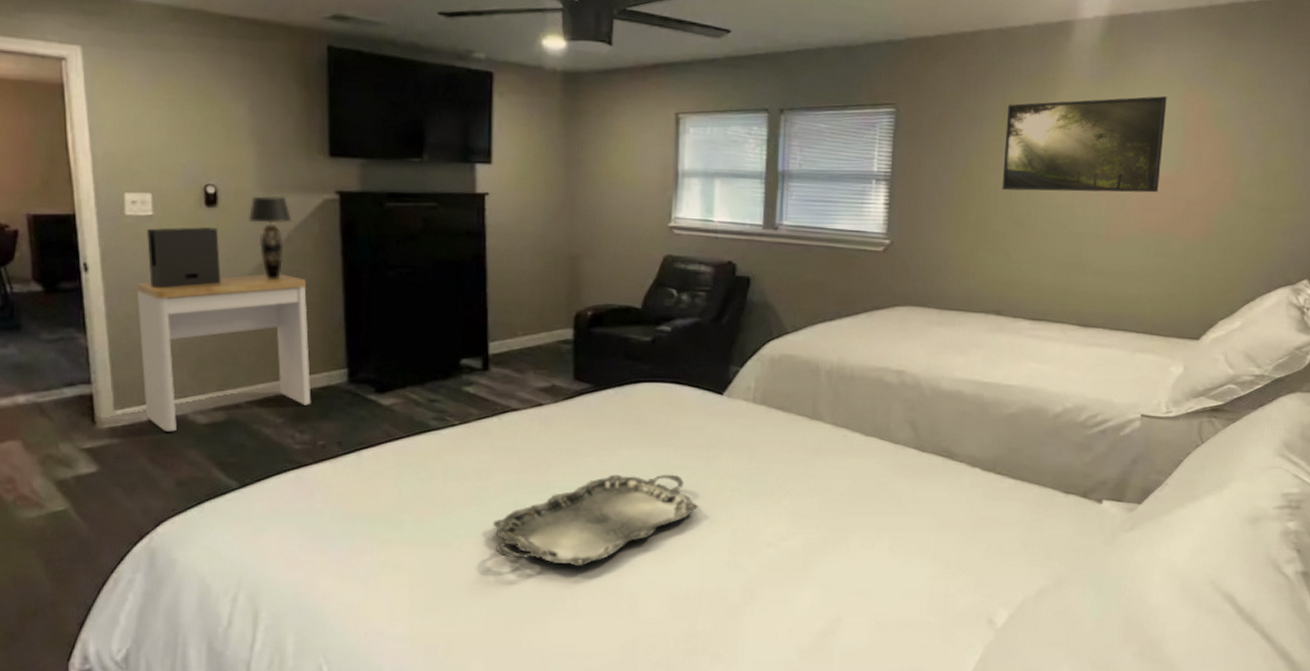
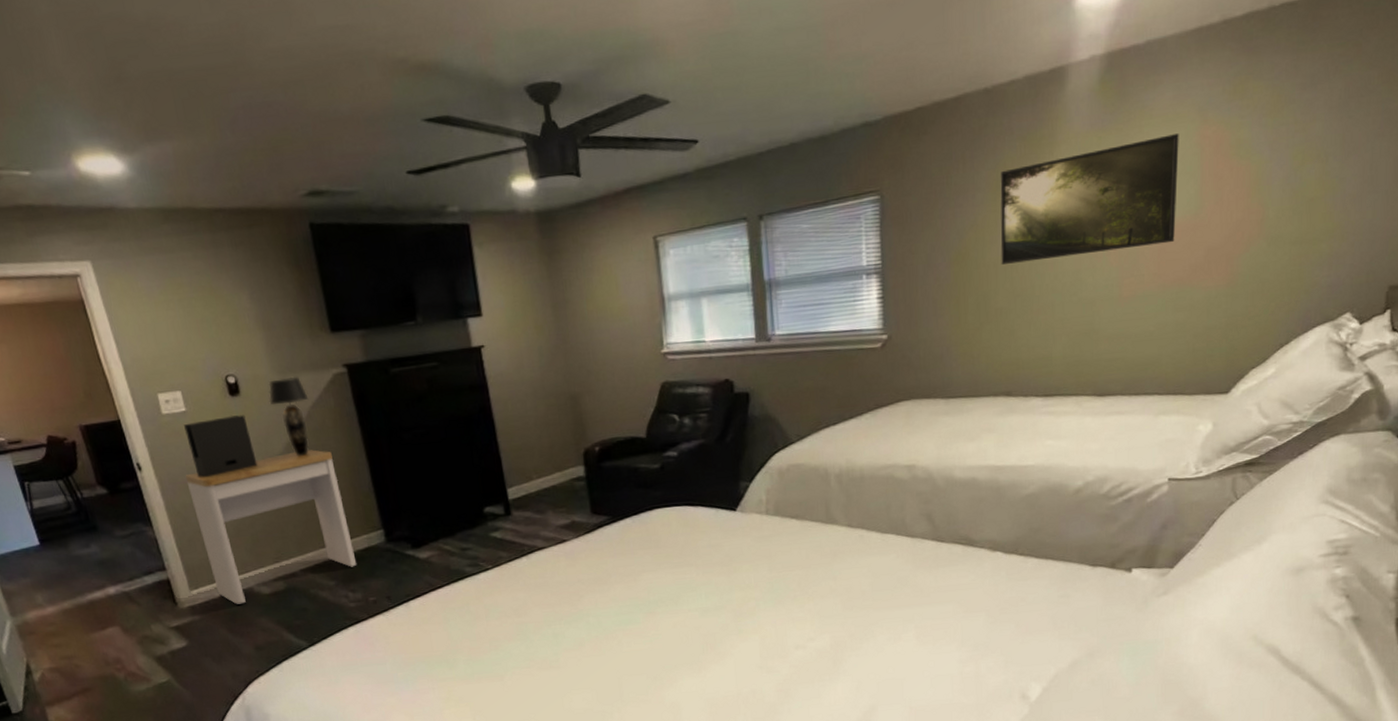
serving tray: present [493,474,699,566] -> none [537,591,726,684]

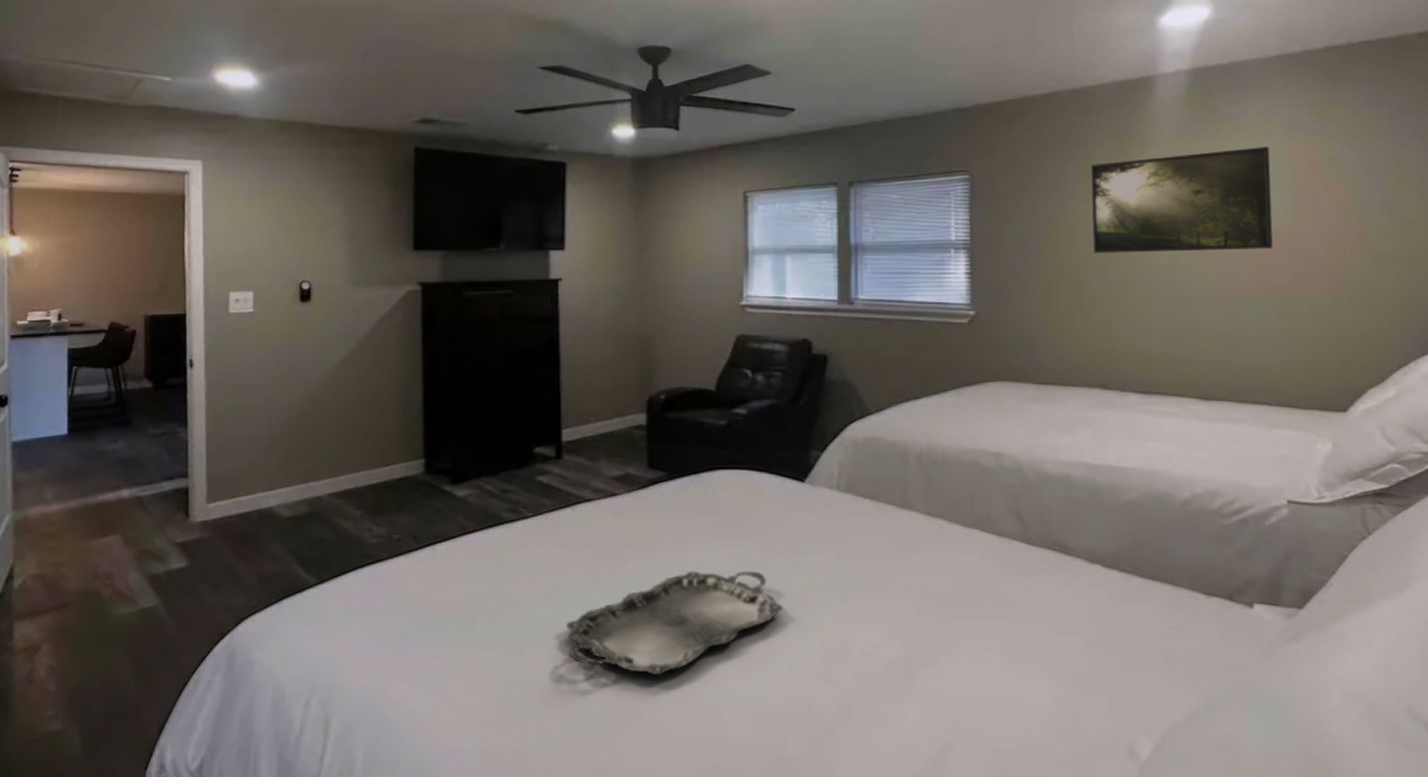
file holder: present [184,415,258,478] -> none [246,322,311,383]
desk: present [185,449,357,605] -> none [234,365,389,525]
table lamp: present [268,376,310,456] -> none [337,289,378,370]
serving tray: none [537,591,726,684] -> present [566,570,784,675]

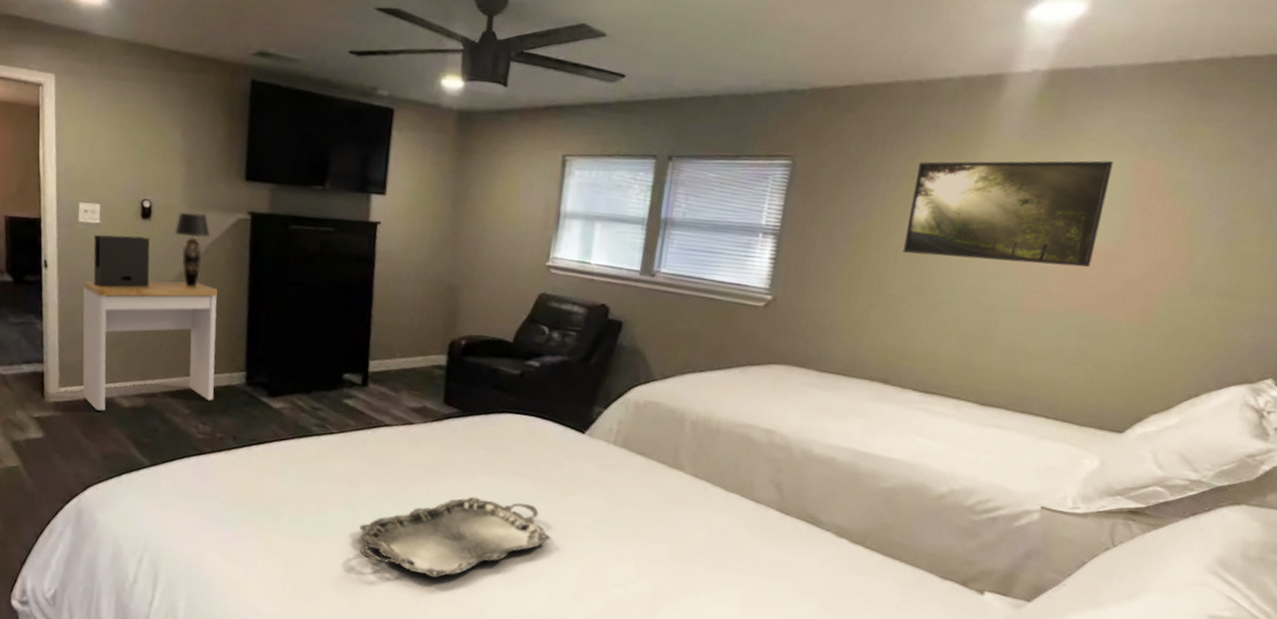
desk: none [234,365,389,525] -> present [82,280,218,411]
file holder: none [246,322,311,383] -> present [93,234,150,288]
table lamp: none [337,289,378,370] -> present [174,212,211,287]

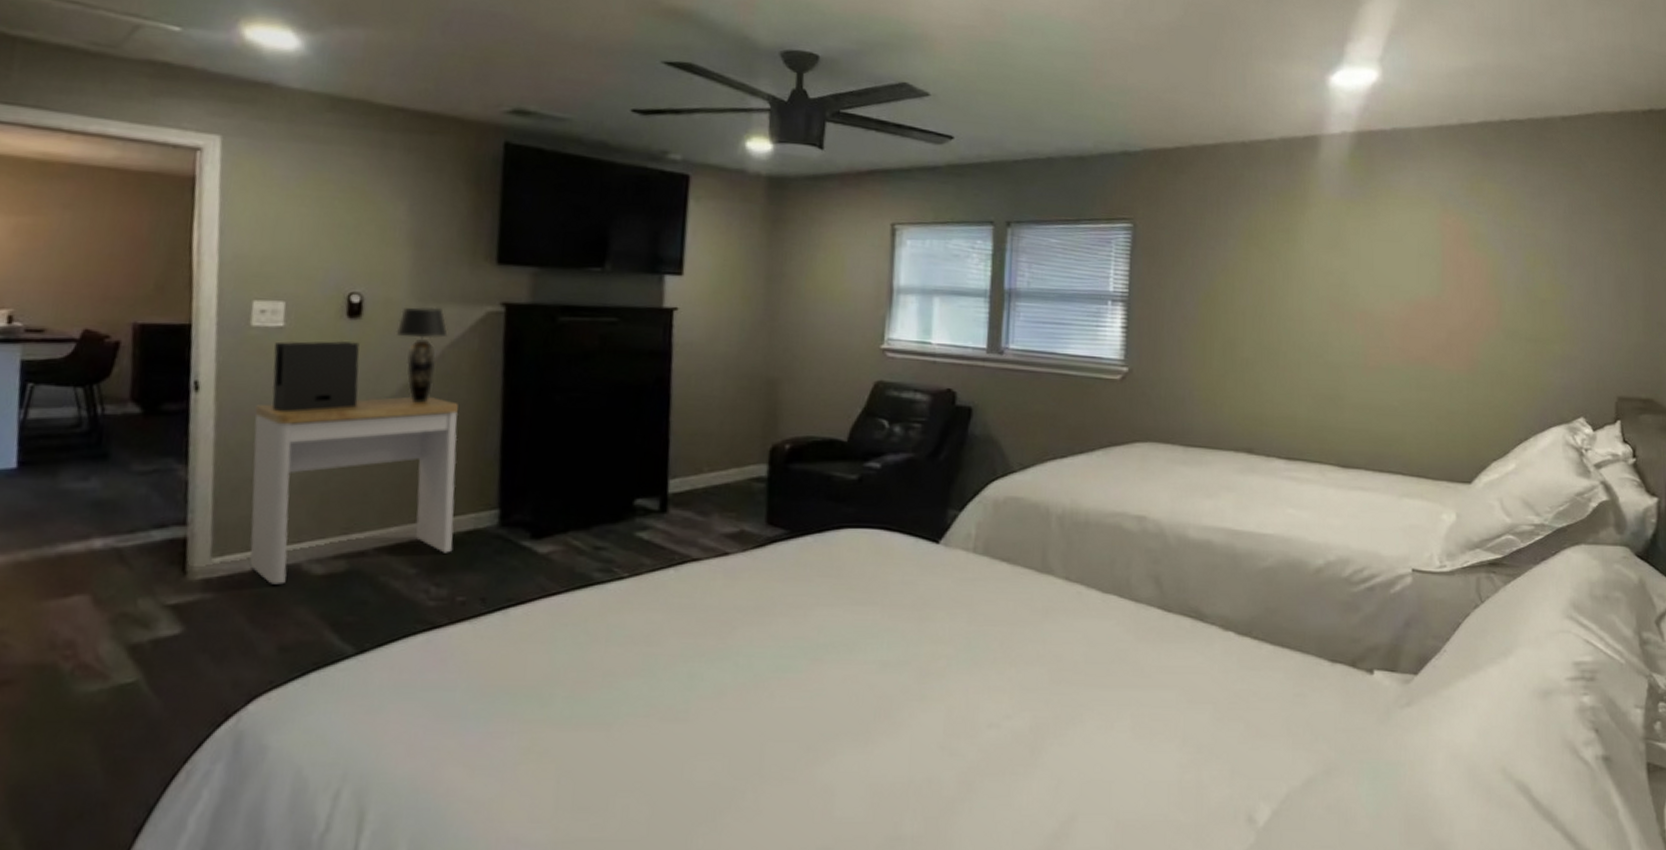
serving tray: present [359,496,552,578] -> none [662,638,909,752]
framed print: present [902,160,1114,268] -> none [1249,216,1422,320]

